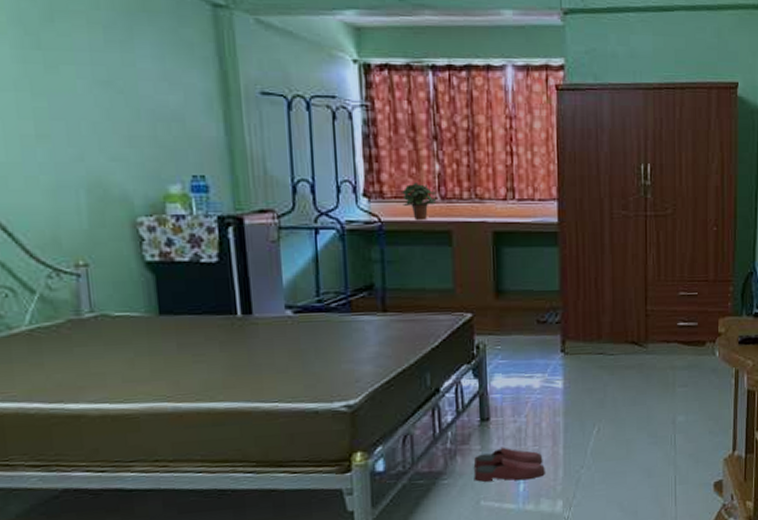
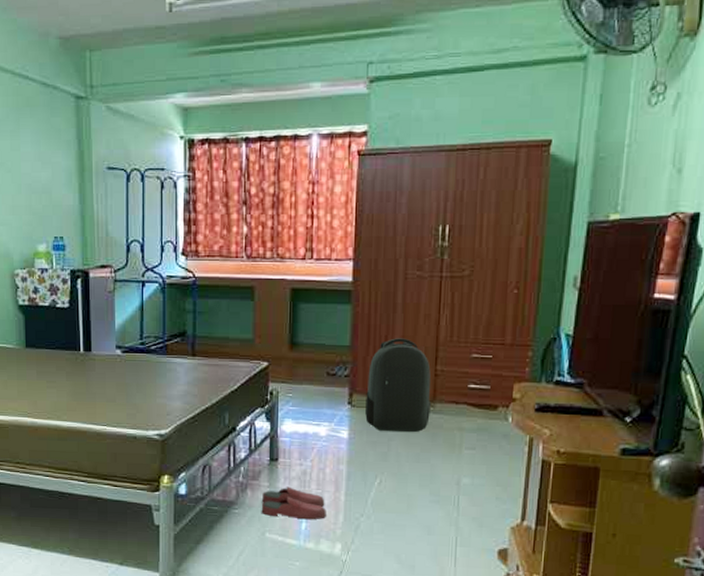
potted plant: present [400,183,437,221] -> none [213,243,243,277]
backpack: none [579,279,643,378] -> present [365,338,431,433]

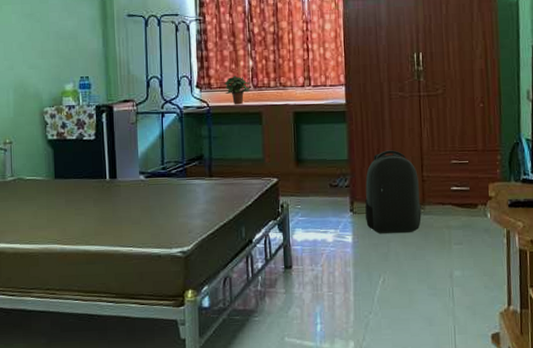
potted plant: none [213,243,243,277] -> present [223,76,251,105]
slippers: present [261,486,326,520] -> none [279,291,338,322]

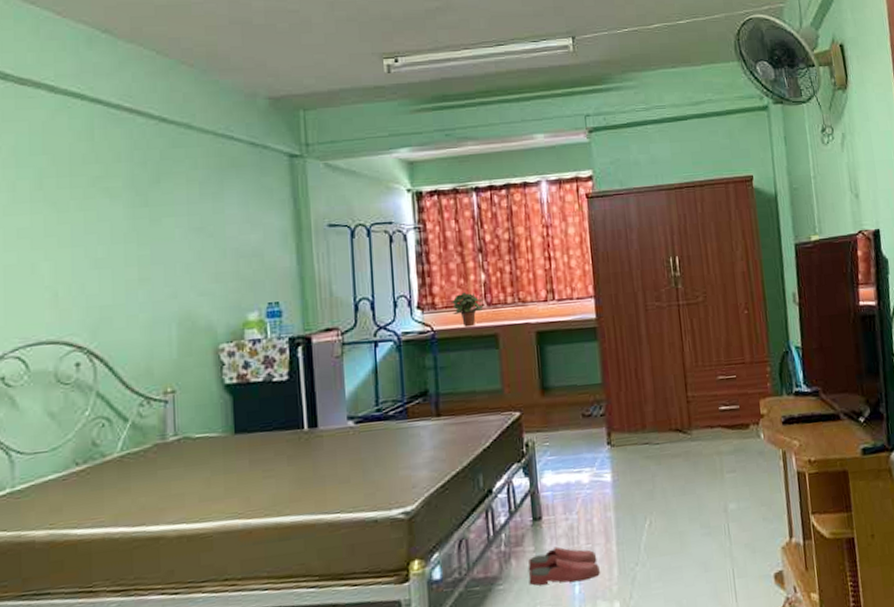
slippers: none [279,291,338,322] -> present [528,546,600,586]
backpack: present [365,150,422,234] -> none [623,368,689,468]

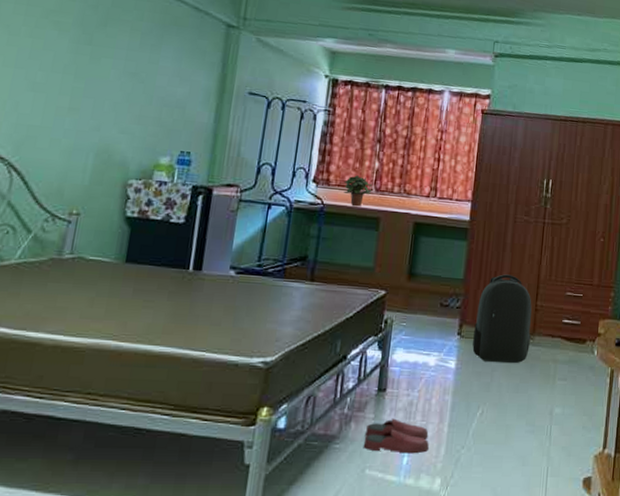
backpack: none [623,368,689,468] -> present [472,274,532,364]

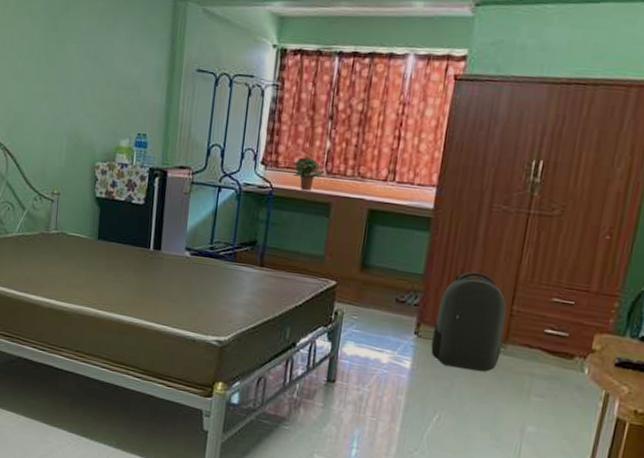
slippers: present [363,418,429,454] -> none [312,410,379,448]

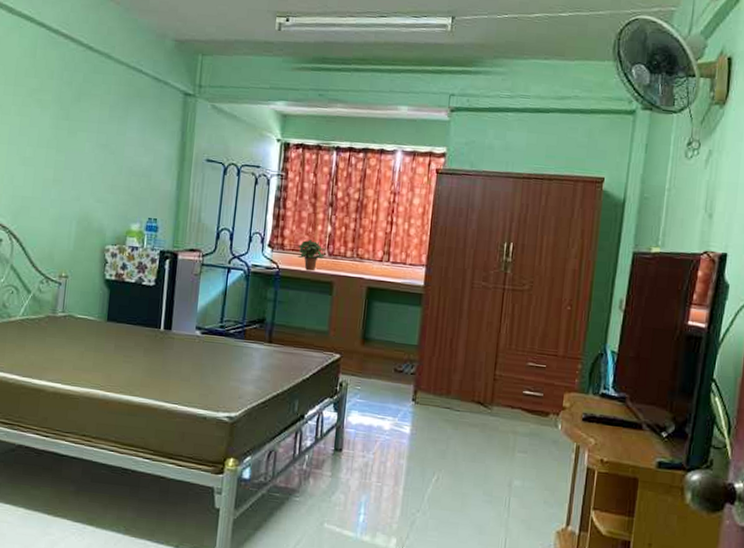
backpack: present [431,272,506,372] -> none [427,341,490,433]

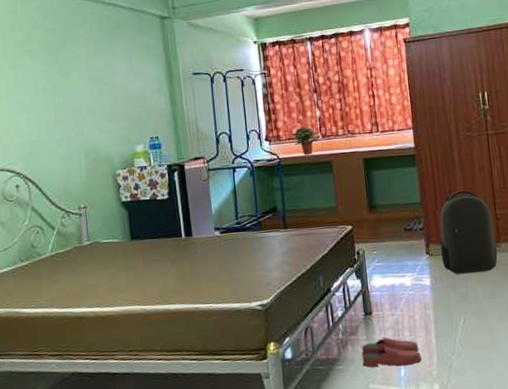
slippers: none [321,477,385,512] -> present [362,337,422,368]
backpack: none [427,341,490,433] -> present [439,190,498,275]

